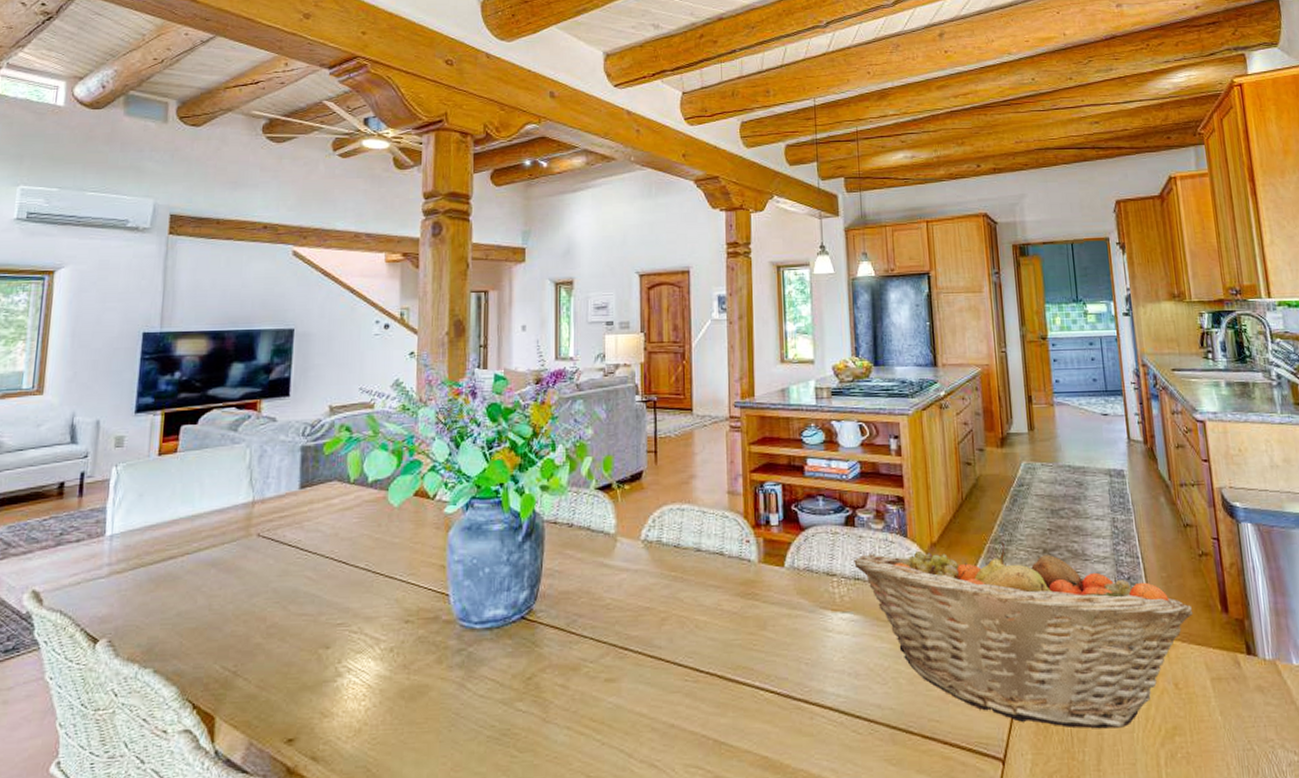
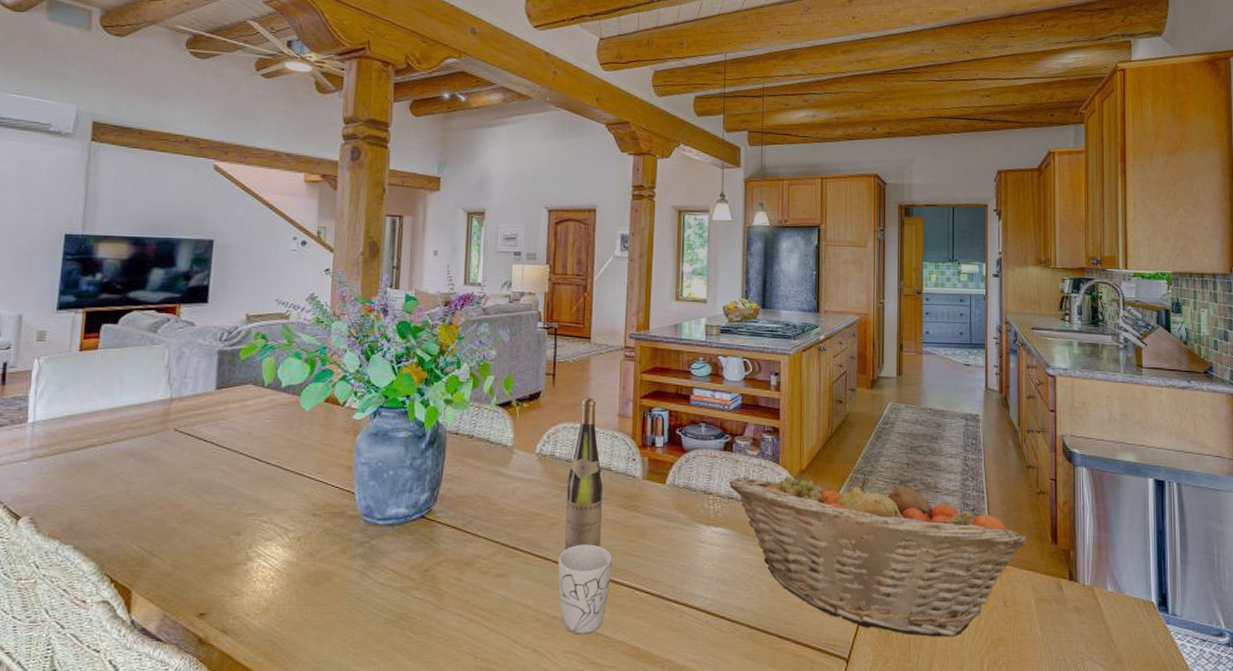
mug: none [672,639,732,744] -> present [558,544,613,634]
wine bottle: none [677,476,717,648] -> present [565,398,603,550]

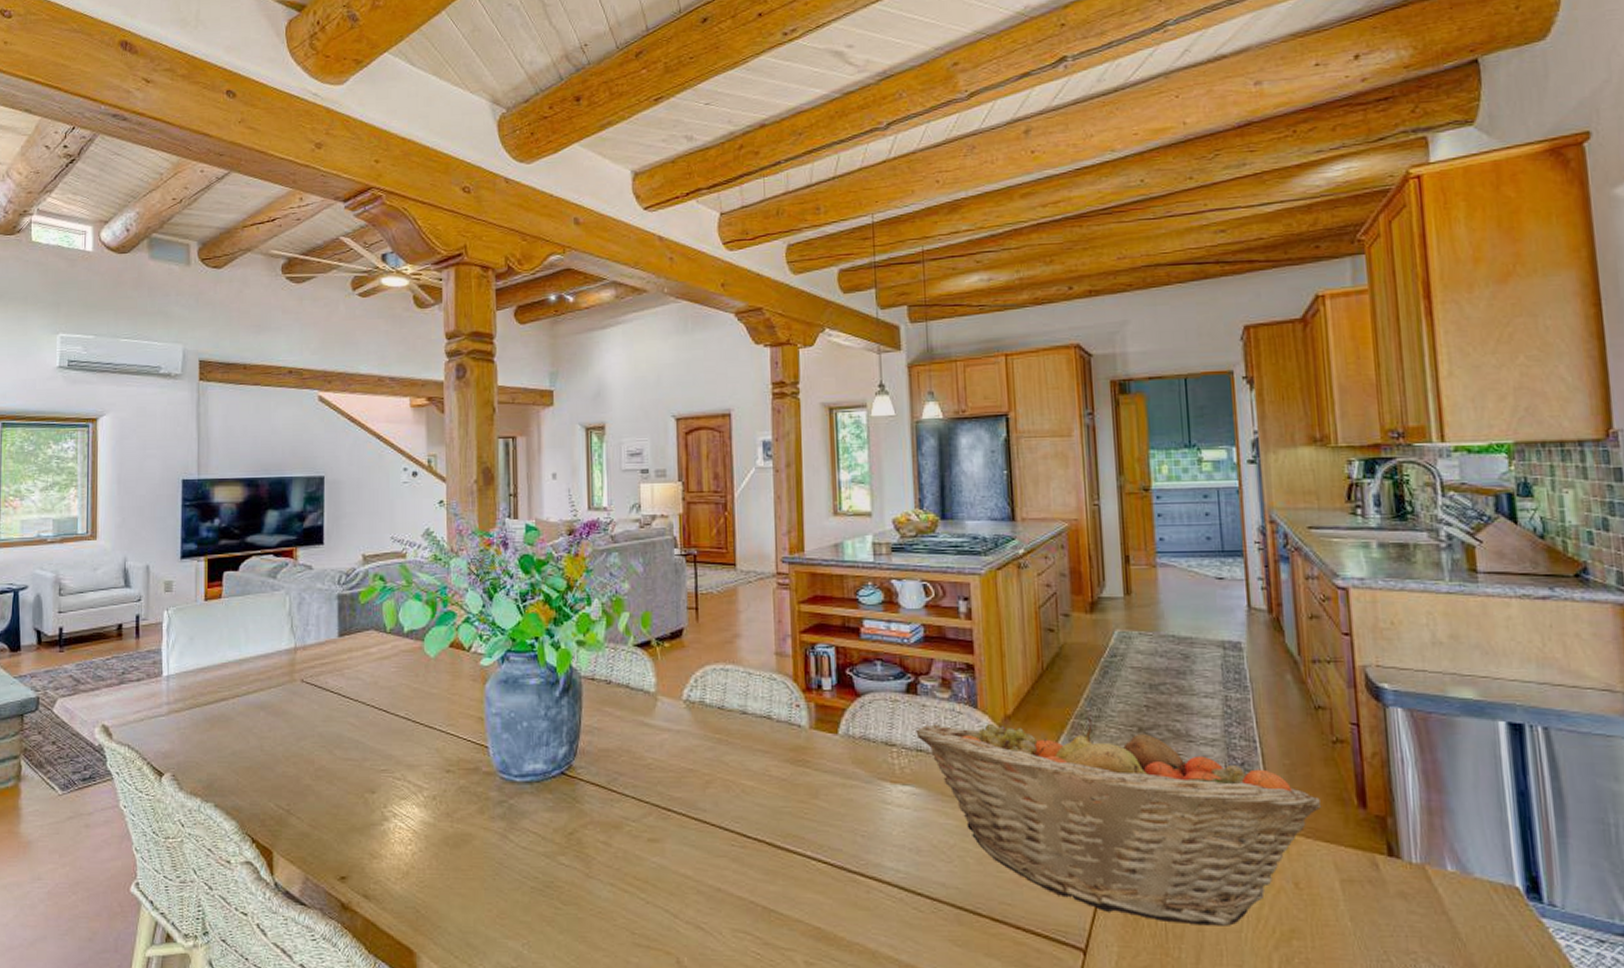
mug: present [558,544,613,634] -> none [717,805,782,910]
wine bottle: present [565,398,603,550] -> none [722,635,765,812]

